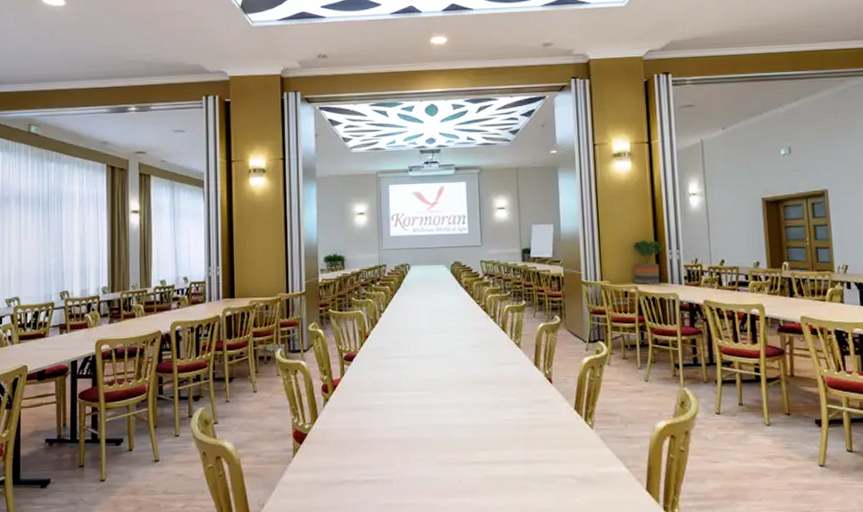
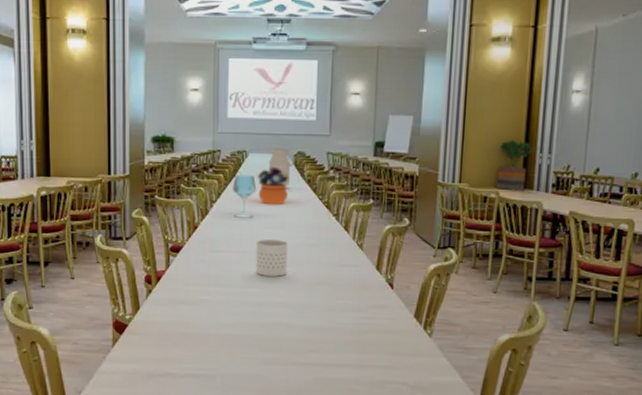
wine glass: none [398,285,420,326] -> present [232,175,257,219]
flower arrangement: none [420,276,449,312] -> present [257,166,290,205]
mug: none [422,343,453,379] -> present [255,239,288,277]
water jug: none [428,260,453,297] -> present [268,148,296,190]

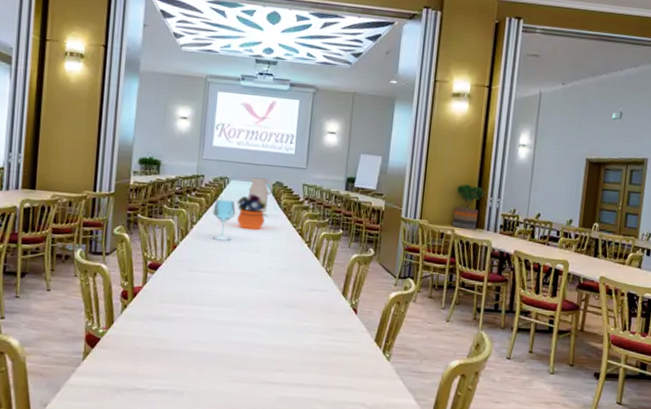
mug: present [255,239,288,277] -> none [229,261,262,298]

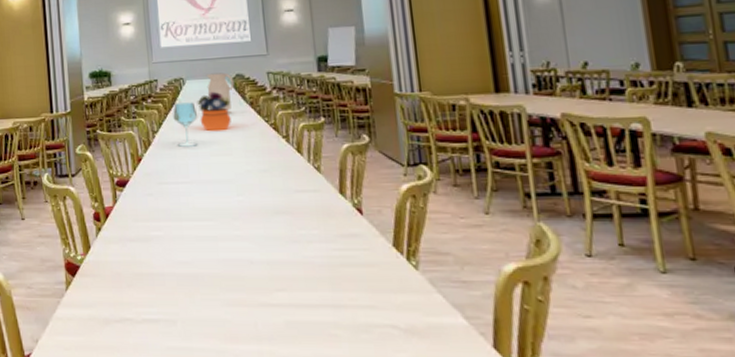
potted tree: present [453,184,485,229] -> none [459,40,501,95]

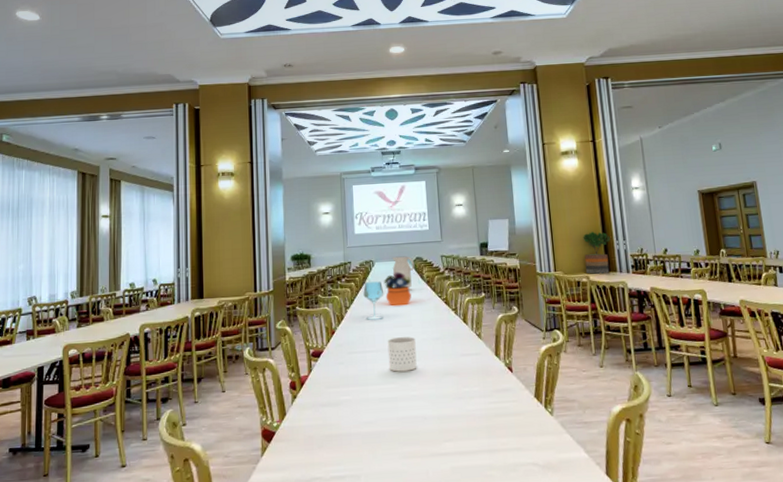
mug: none [203,167,240,207] -> present [387,337,417,372]
potted tree: none [459,40,501,95] -> present [583,232,611,274]

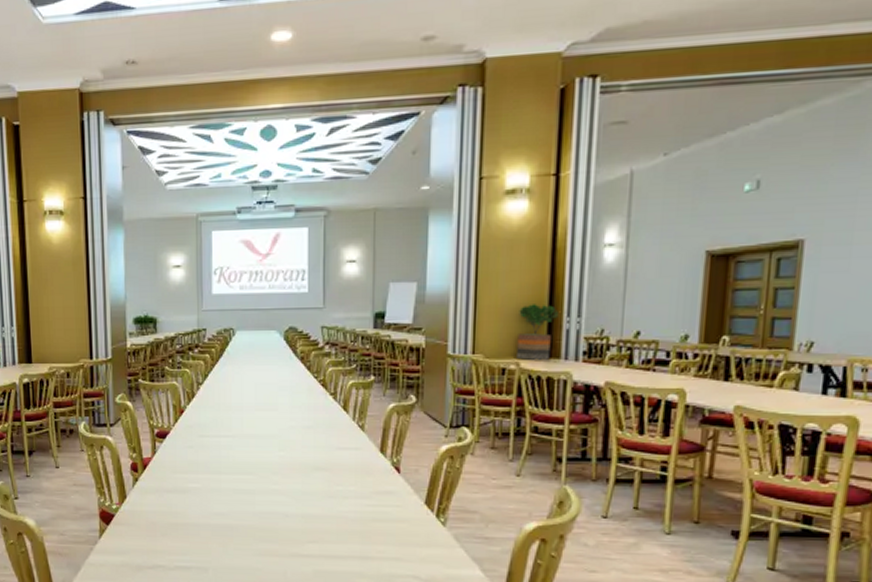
wine glass: present [363,281,384,321] -> none [220,354,246,401]
flower arrangement: present [383,272,411,306] -> none [246,344,281,386]
mug: present [387,337,417,372] -> none [246,423,281,462]
water jug: present [391,256,415,291] -> none [257,324,287,368]

